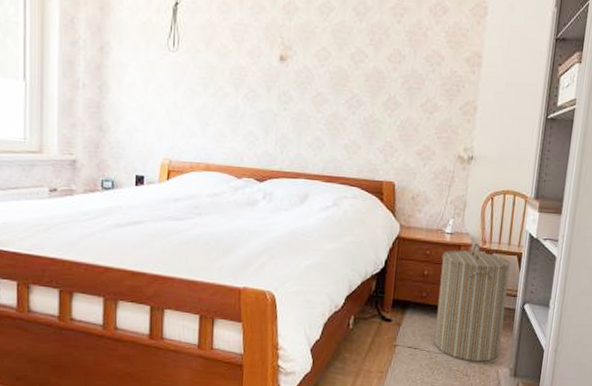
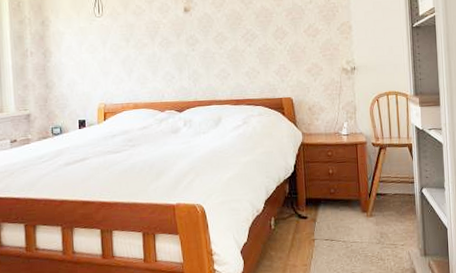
laundry hamper: present [434,242,510,362] -> none [342,139,408,246]

